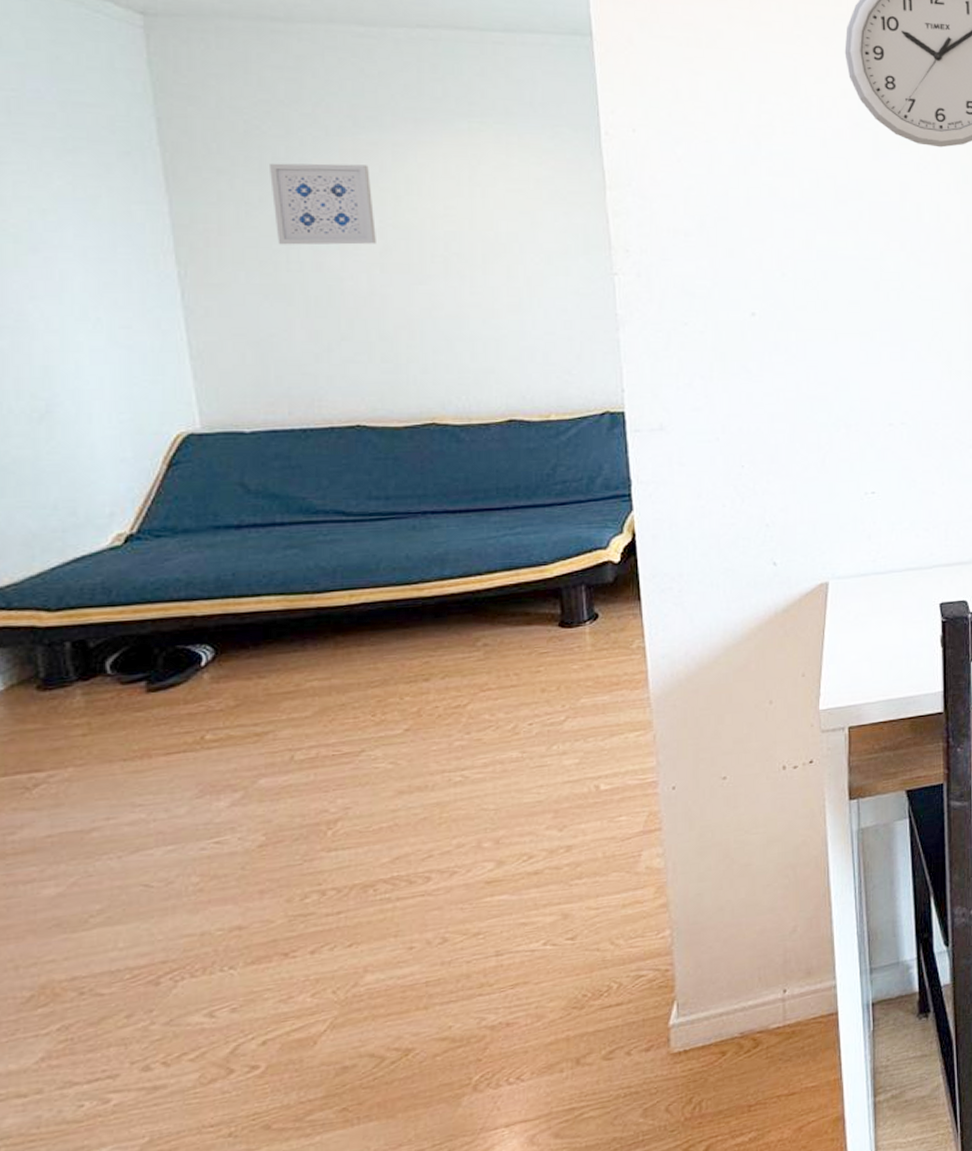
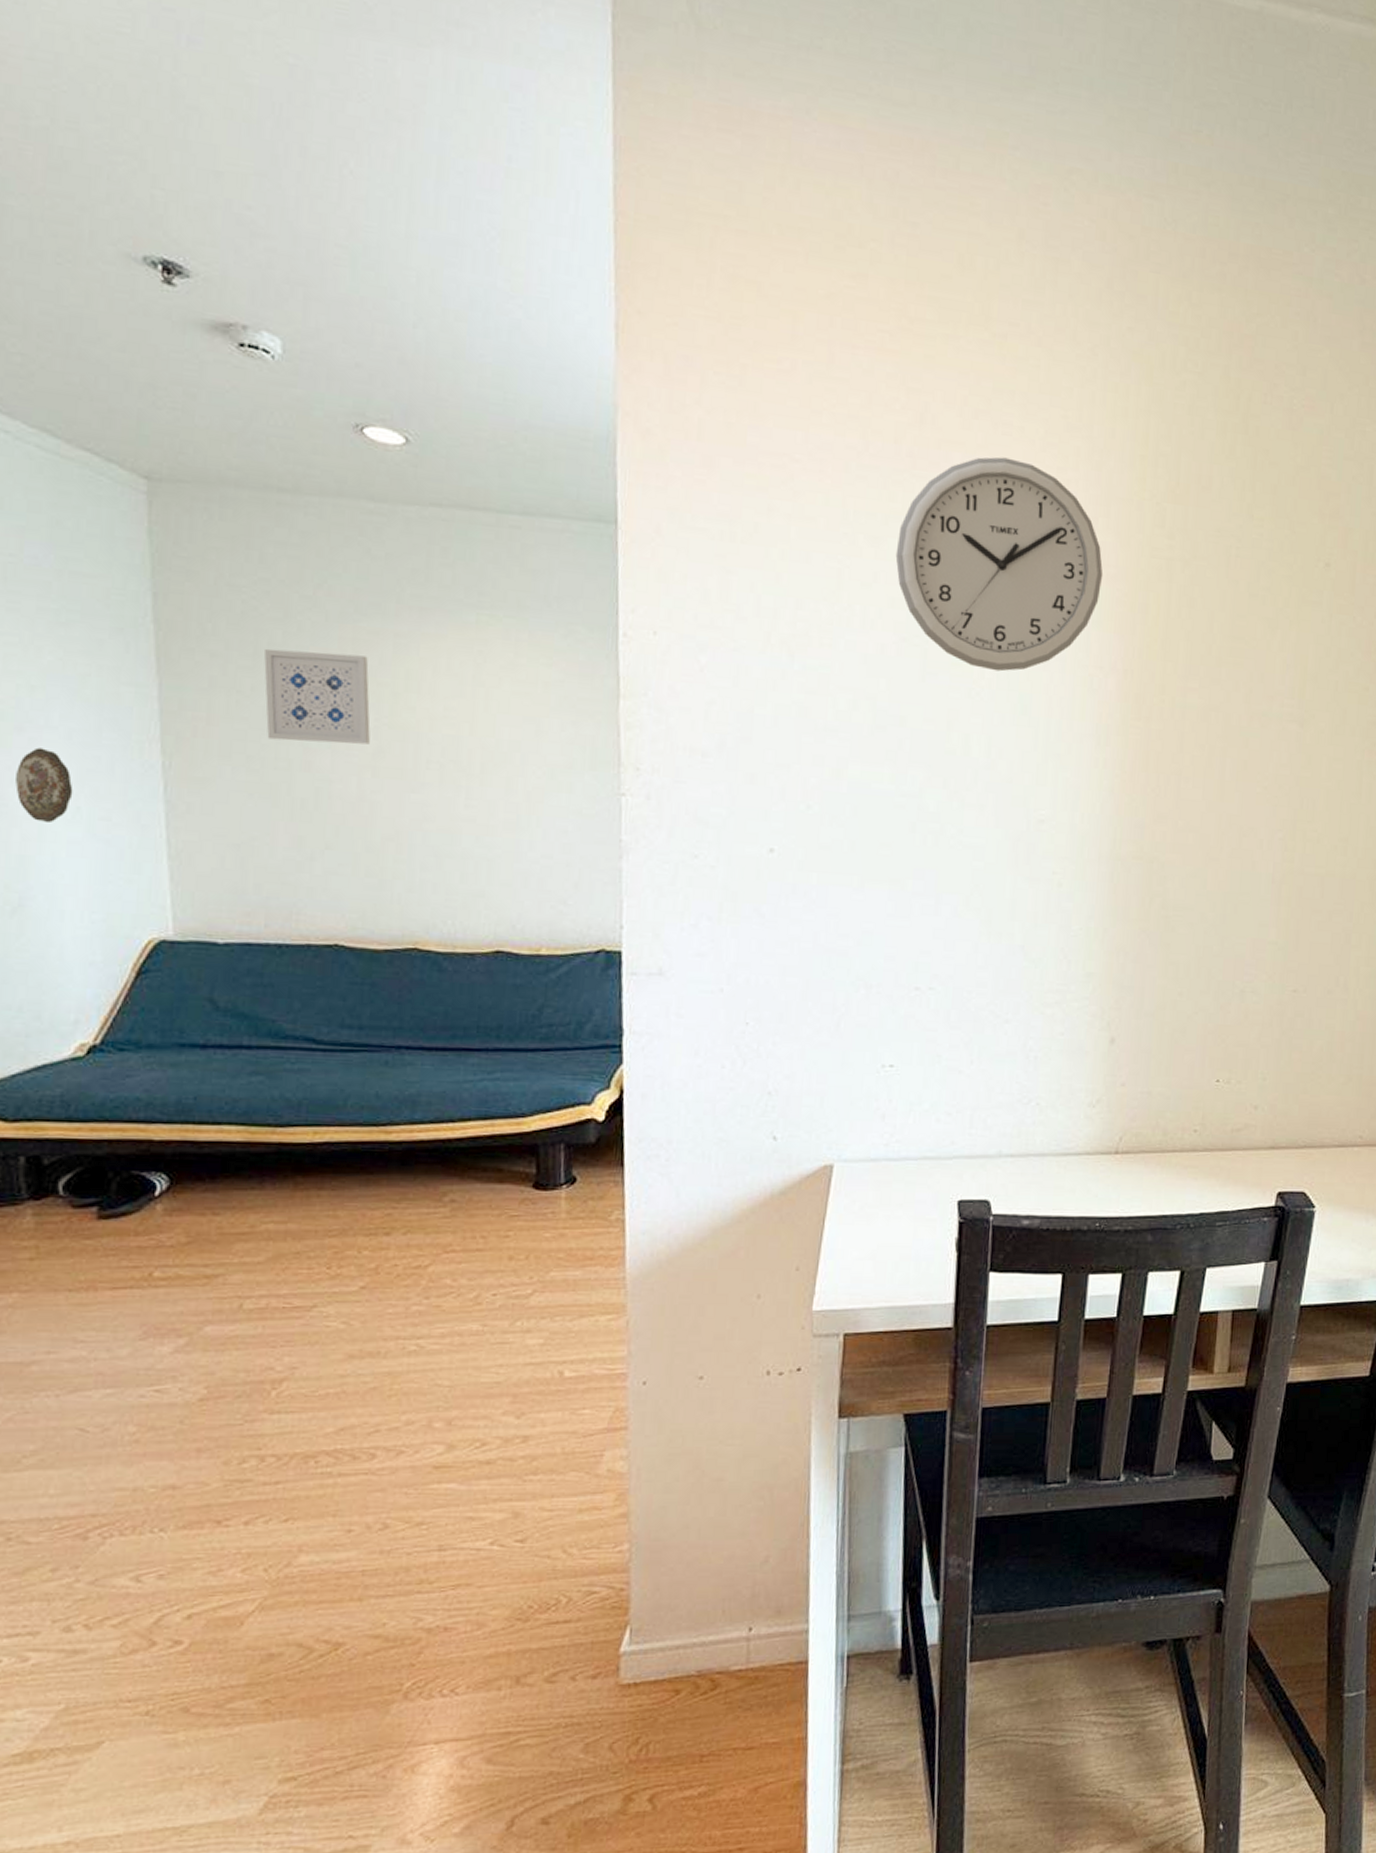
decorative plate: none [34,266,92,333] -> present [15,747,73,822]

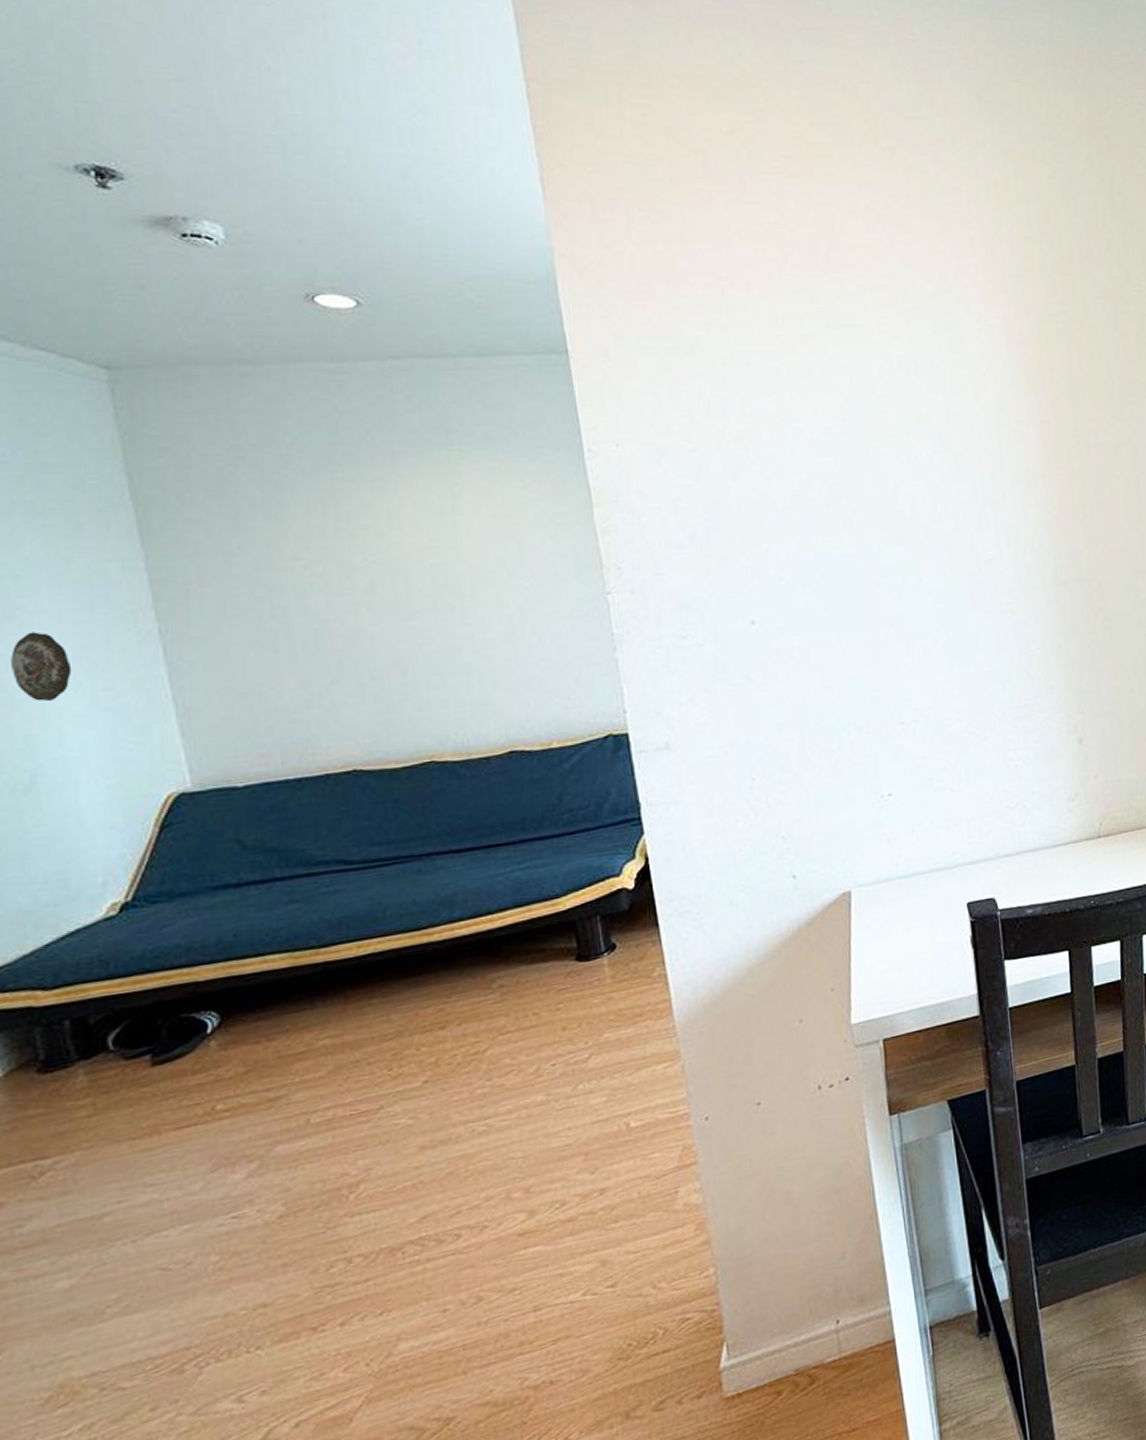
wall art: present [263,648,371,745] -> none [245,503,361,592]
wall clock: present [895,457,1103,672] -> none [825,253,1011,437]

